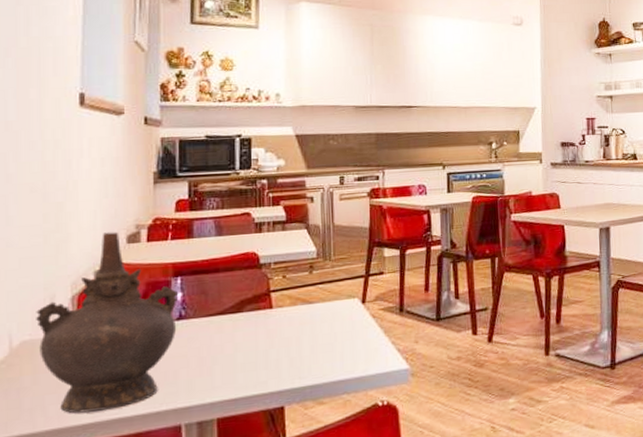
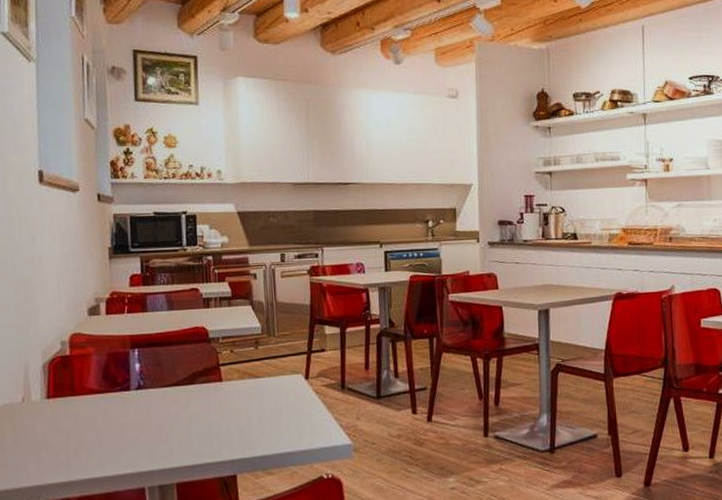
ceremonial vessel: present [36,232,179,413] -> none [13,304,137,472]

